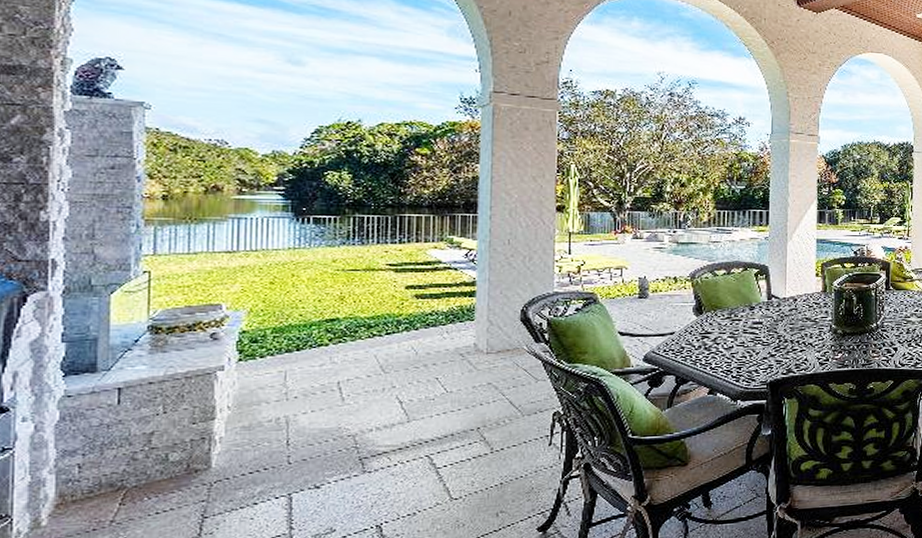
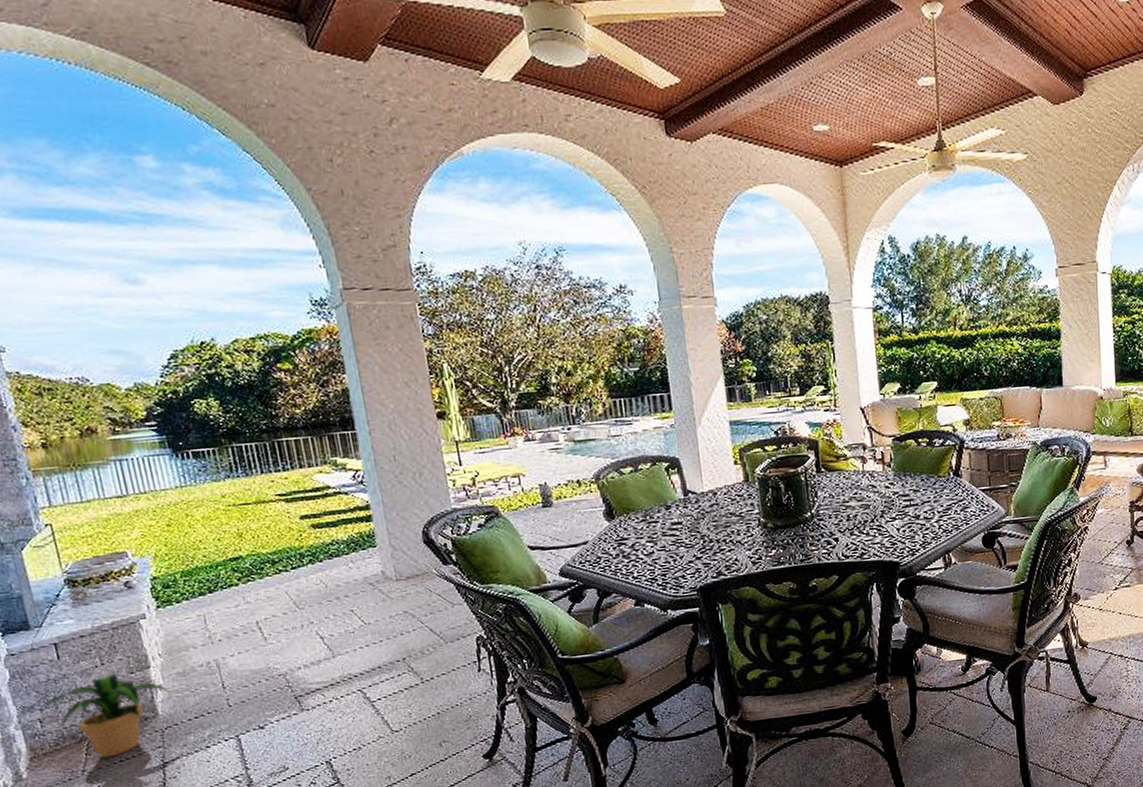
potted plant: none [88,422,230,509] -> present [44,673,170,758]

